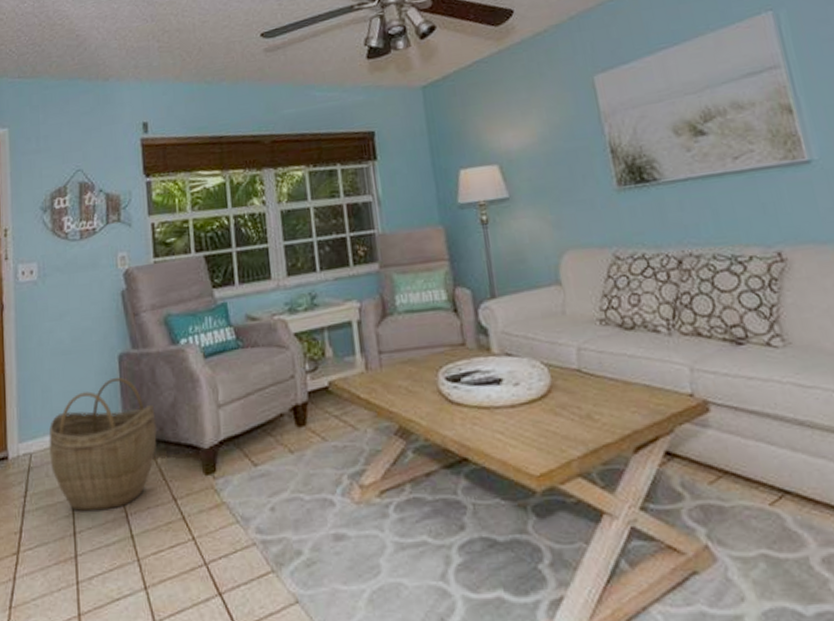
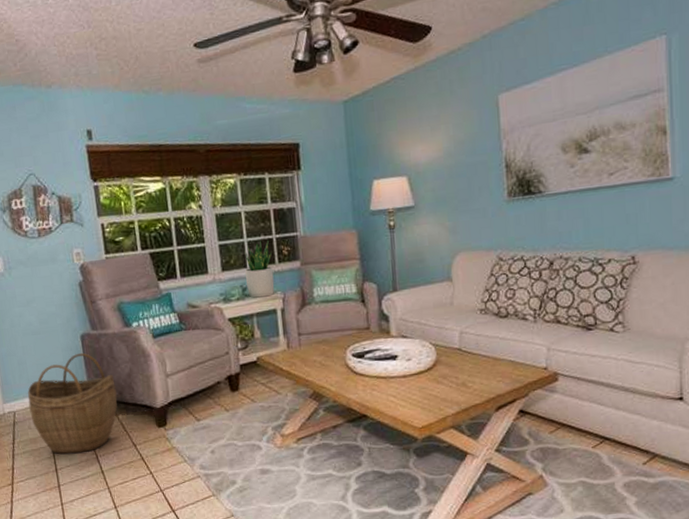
planter: none [313,239,349,308] -> present [244,240,275,298]

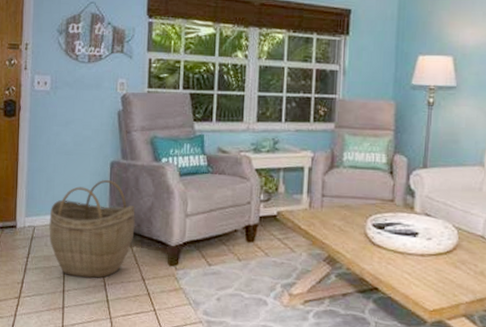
planter: present [244,240,275,298] -> none [278,97,308,154]

